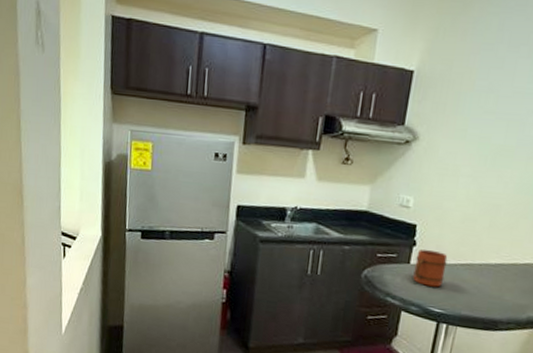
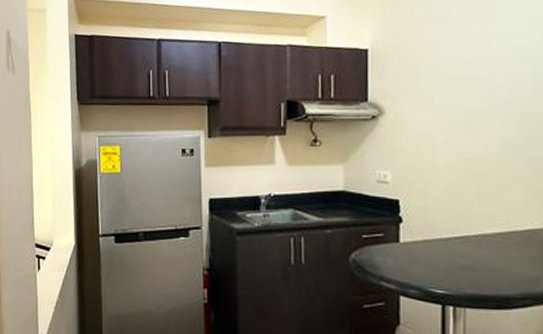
mug: present [413,249,448,287] -> none [405,225,440,265]

